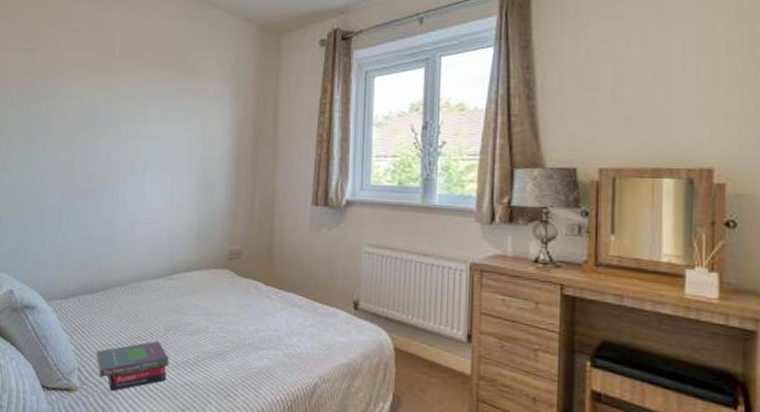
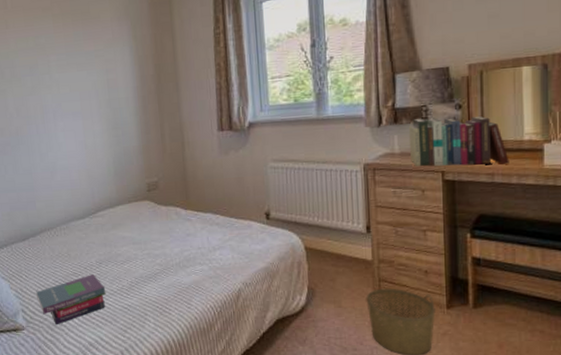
books: none [524,219,643,288] -> present [408,115,510,167]

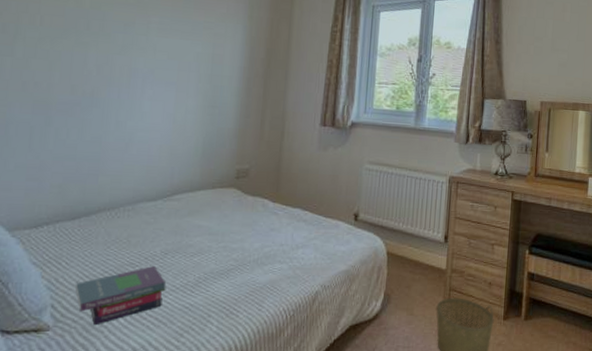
books: present [408,115,510,167] -> none [488,140,564,192]

